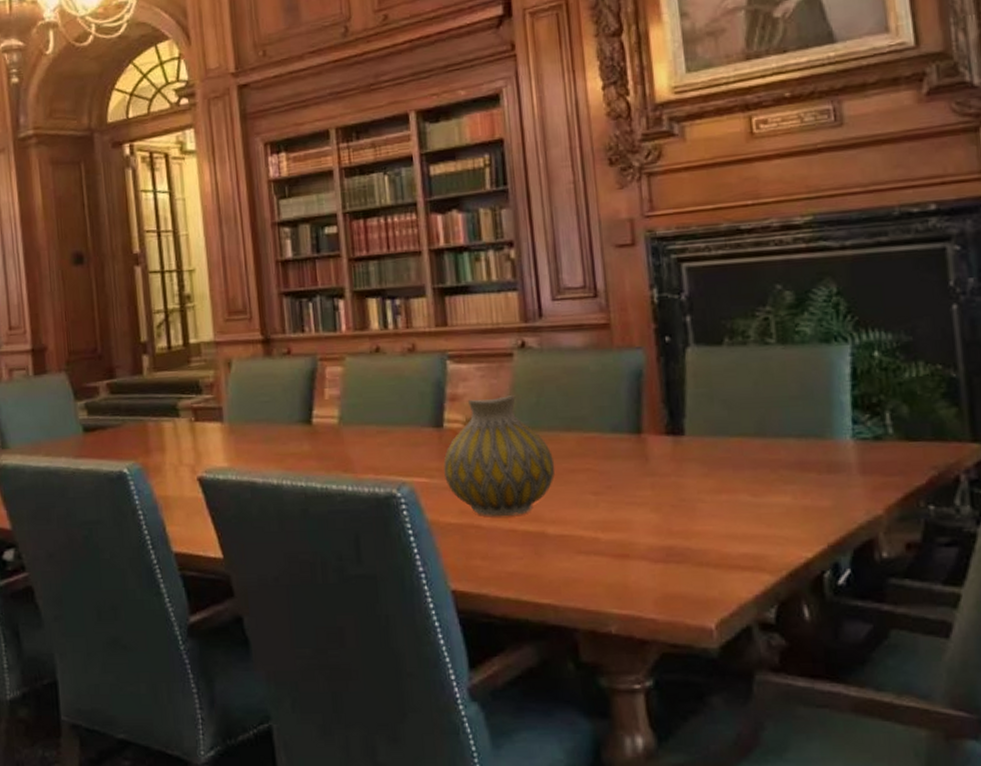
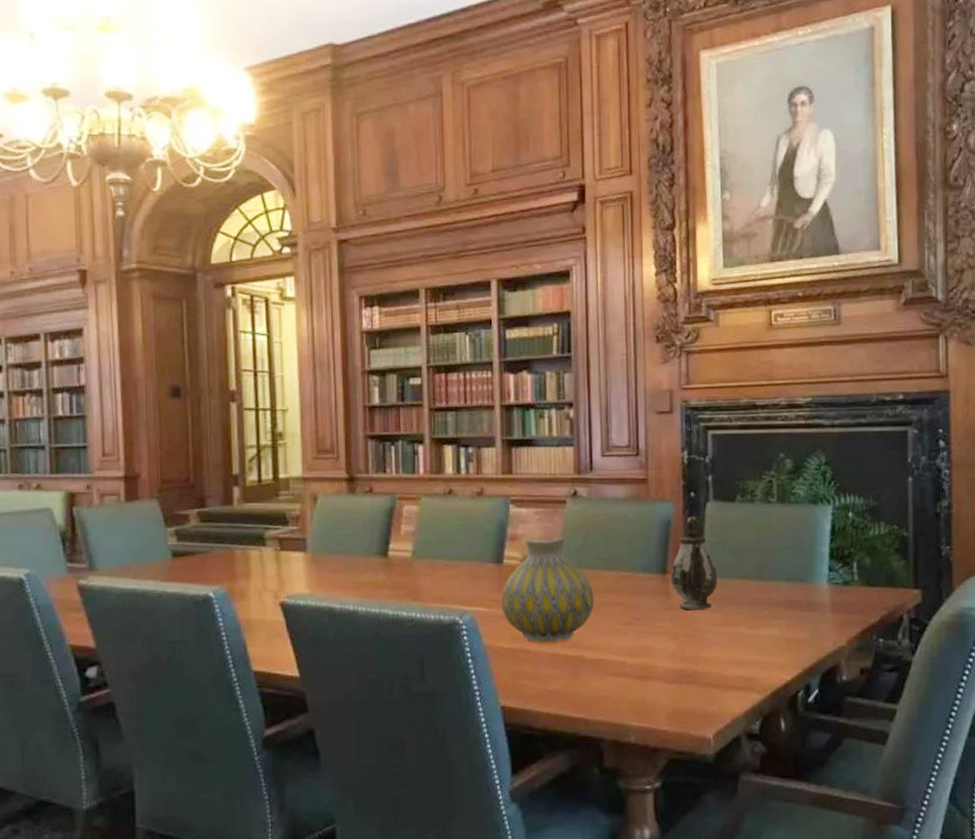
teapot: none [646,363,707,476] -> present [670,515,717,611]

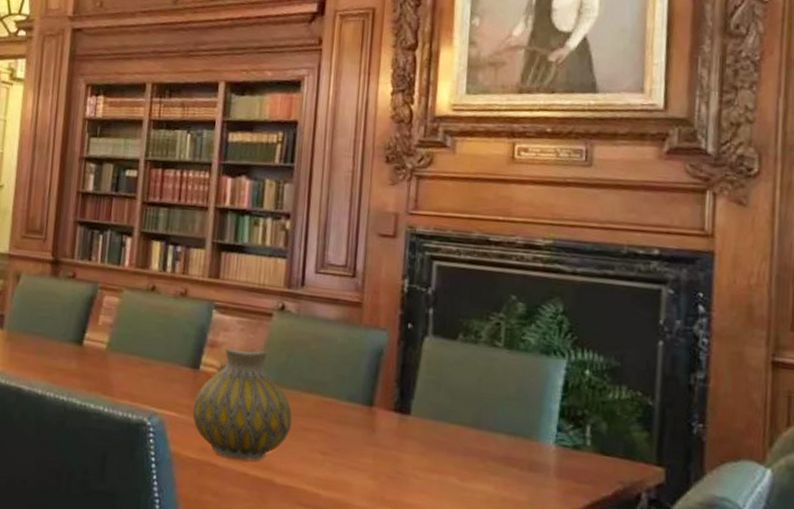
teapot: present [670,515,717,611] -> none [377,348,430,452]

